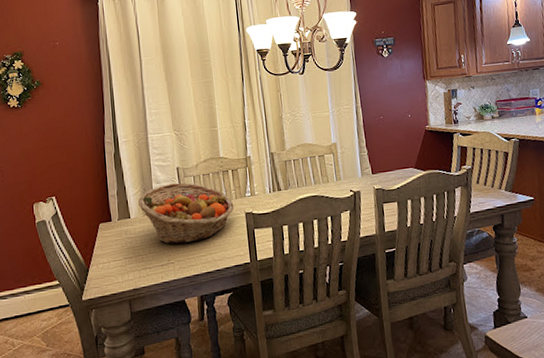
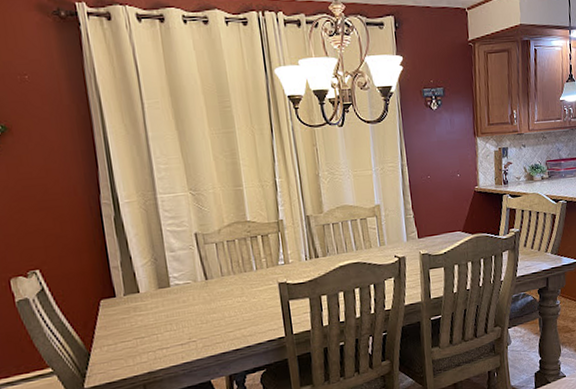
fruit basket: present [137,183,234,244] -> none [147,251,265,321]

